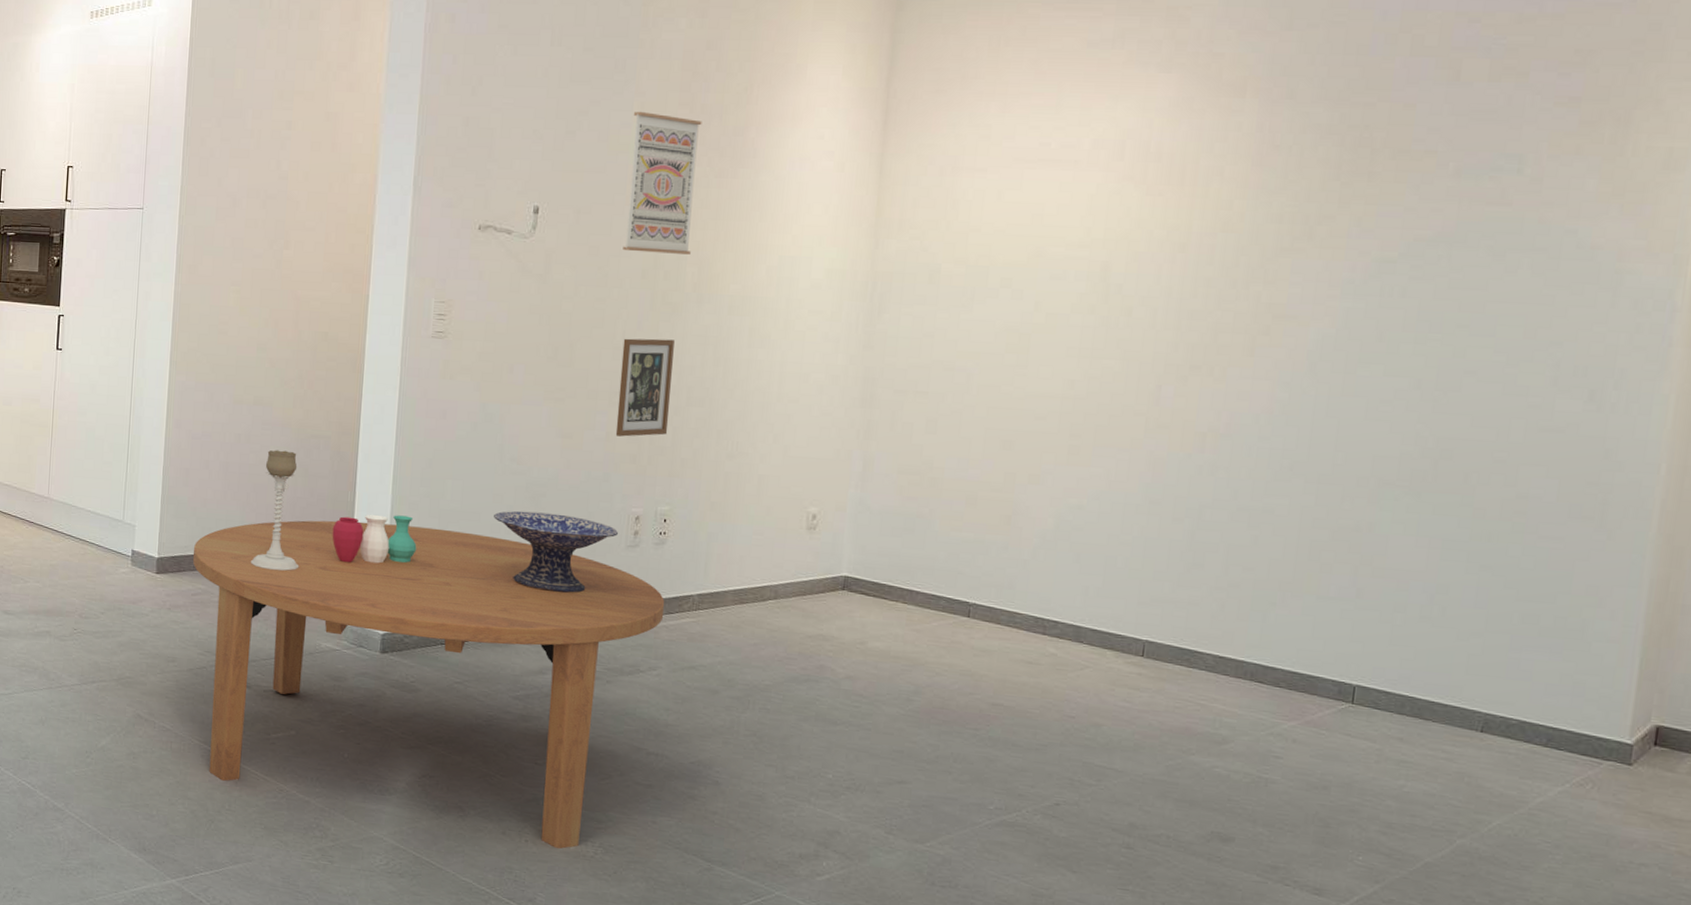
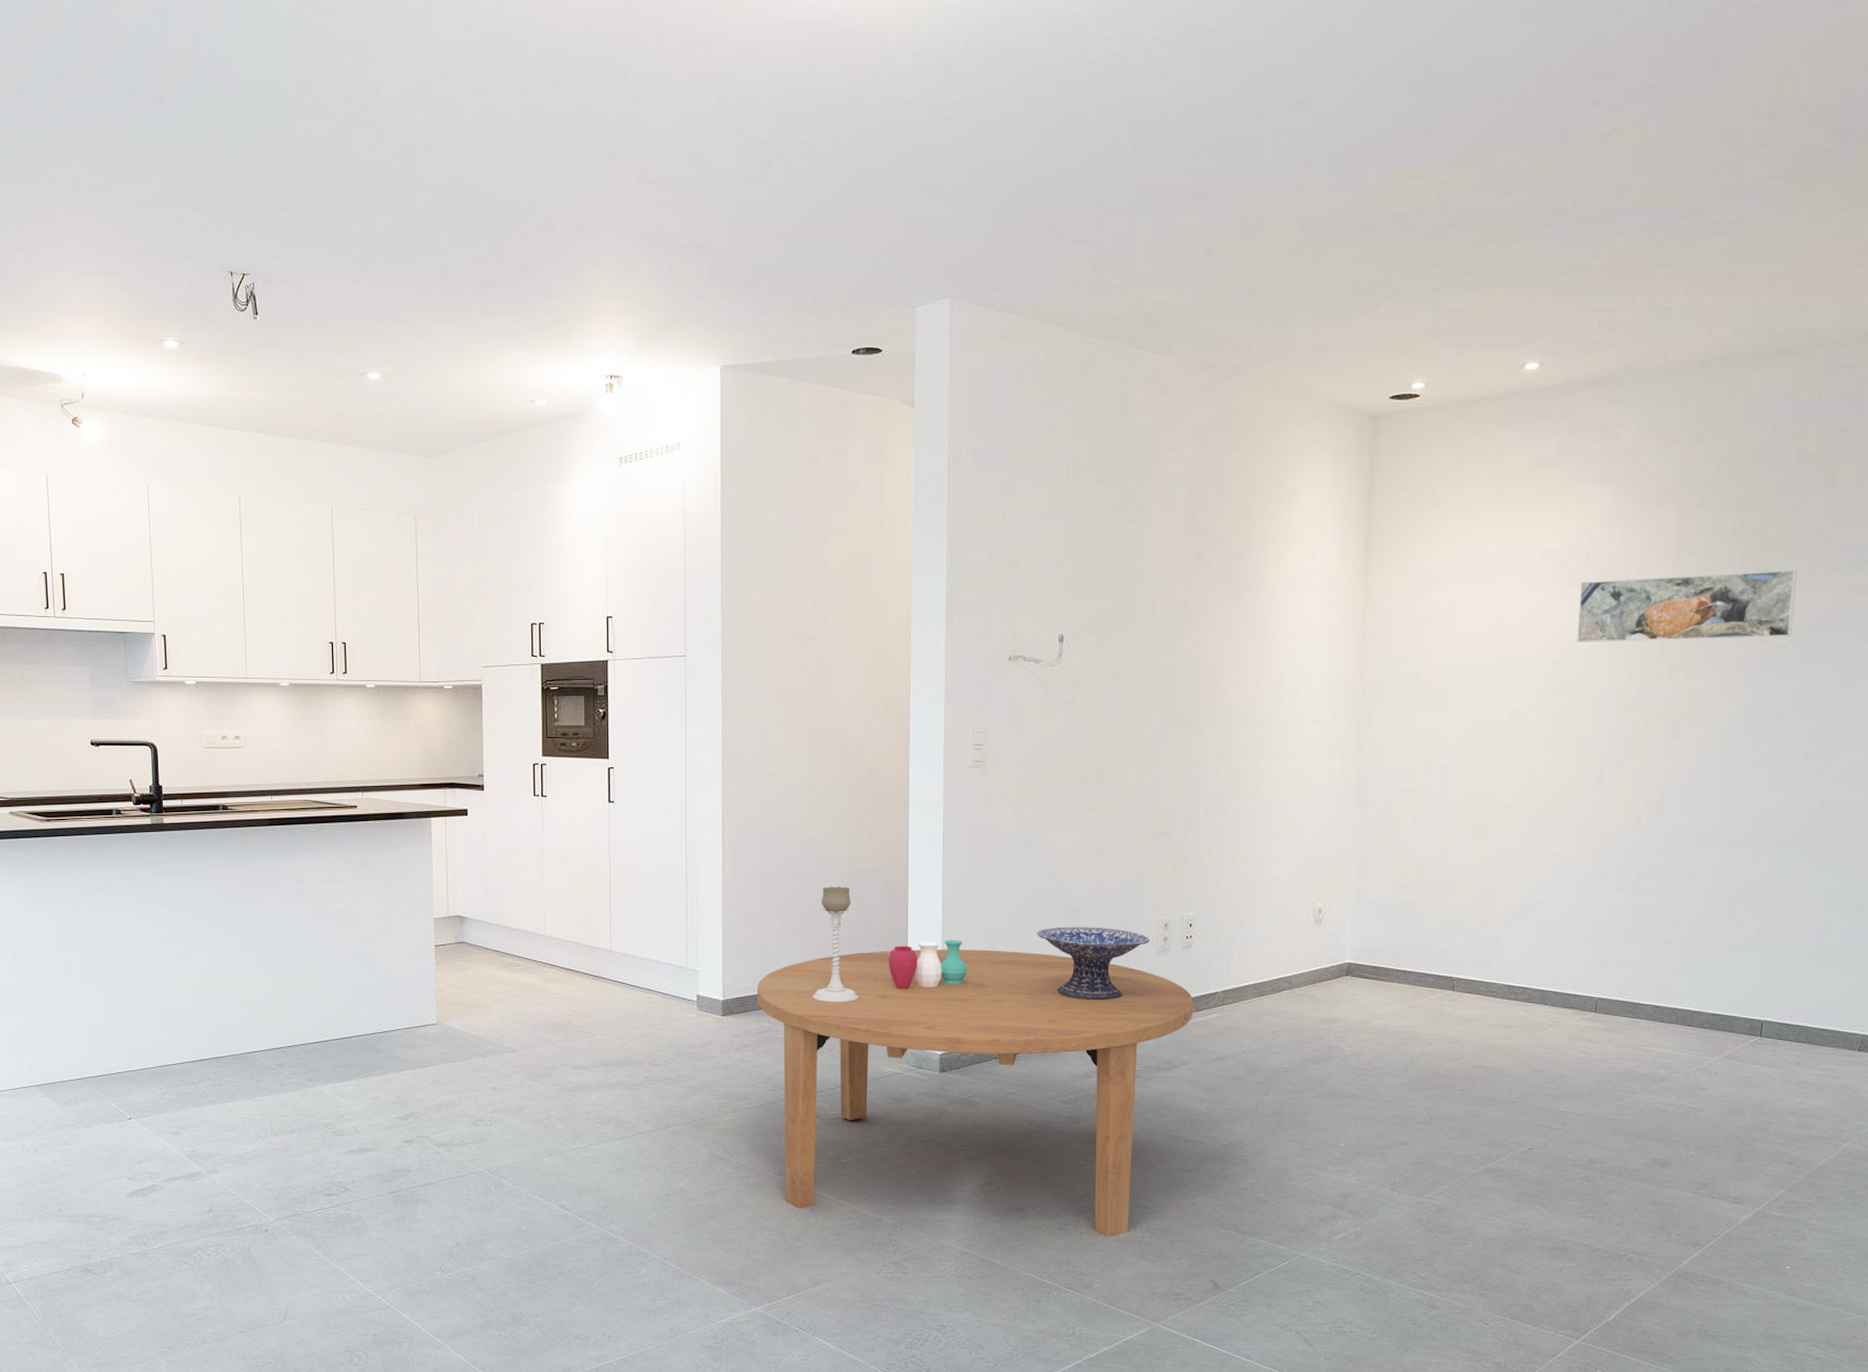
picture frame: present [615,338,675,437] -> none [1143,755,1192,850]
wall art: present [623,111,702,255] -> none [1141,538,1207,674]
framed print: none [1131,173,1410,250] -> present [1577,569,1797,642]

